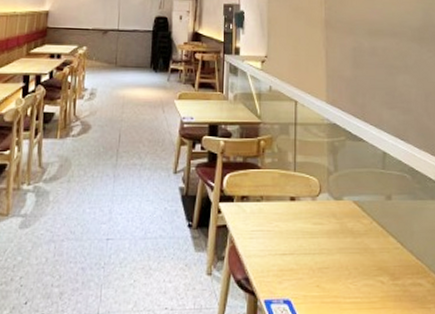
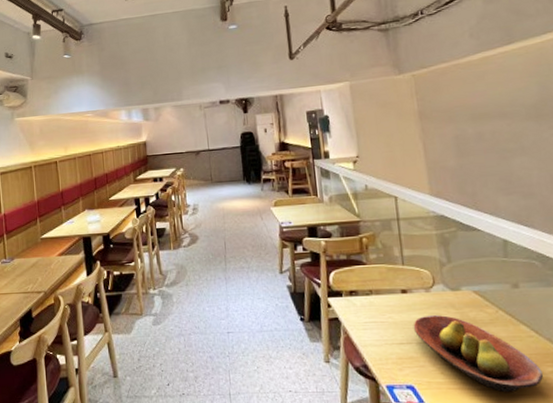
fruit bowl: none [297,224,404,305] -> present [413,314,544,392]

